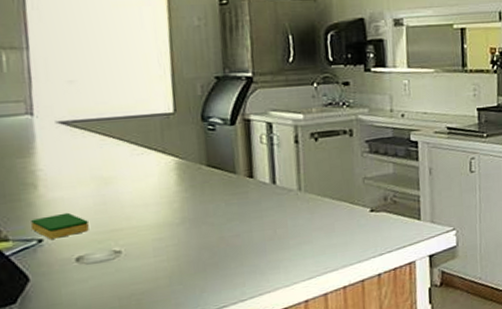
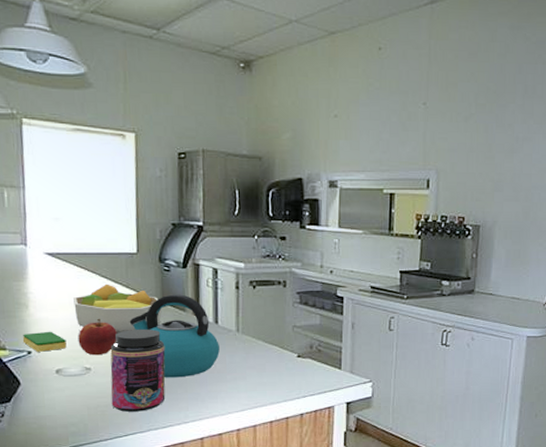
fruit bowl: none [96,151,208,207] -> present [73,284,162,334]
apple: none [103,191,153,236] -> present [78,318,117,356]
jar: none [145,198,217,298] -> present [110,328,166,412]
kettle: none [167,155,280,252] -> present [129,294,220,378]

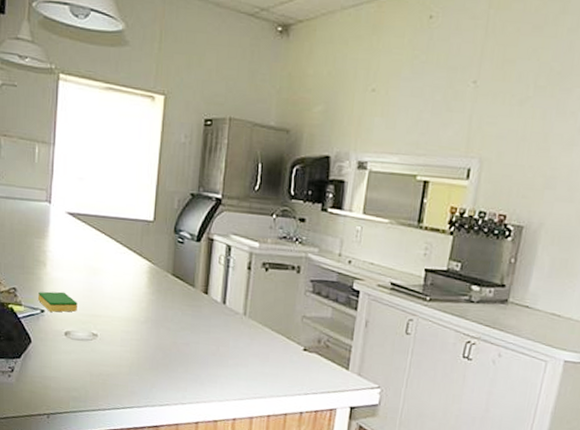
fruit bowl: present [73,284,162,334] -> none [88,250,172,303]
apple: present [78,318,117,356] -> none [88,284,126,323]
jar: present [110,328,166,412] -> none [113,299,171,386]
kettle: present [129,294,220,378] -> none [138,268,225,356]

